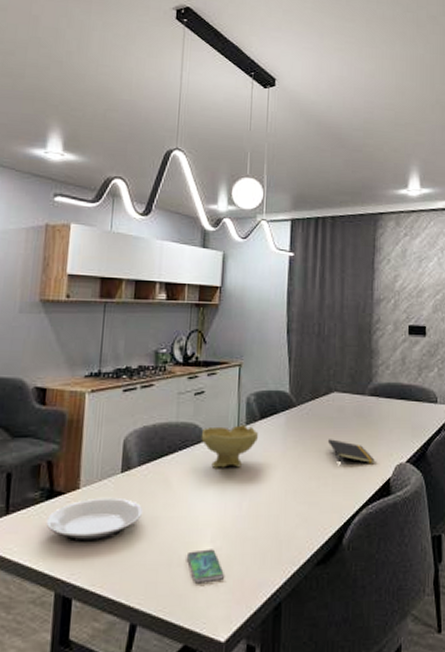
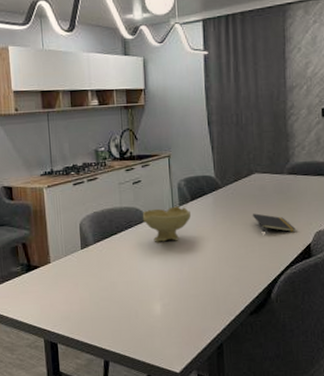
plate: present [46,497,144,542] -> none [29,268,103,303]
smartphone: present [186,549,224,584] -> none [141,305,174,331]

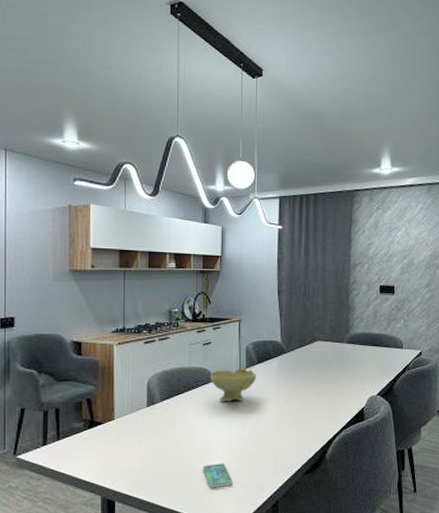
smartphone: none [141,305,174,331] -> present [202,463,233,488]
notepad: present [252,213,296,233] -> none [313,378,351,397]

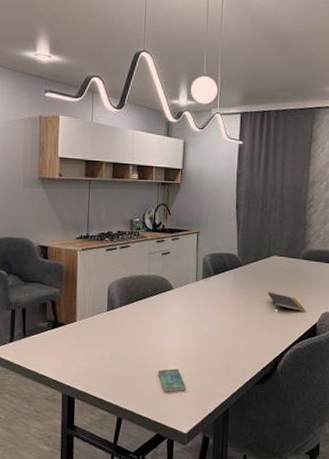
bowl: present [210,368,256,402] -> none [167,279,212,311]
notepad: none [313,378,351,397] -> present [267,292,305,312]

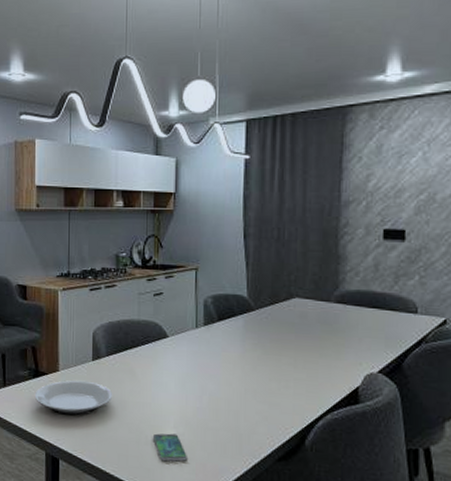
plate: none [53,328,125,360] -> present [34,380,113,416]
notepad: present [267,292,305,312] -> none [288,344,341,372]

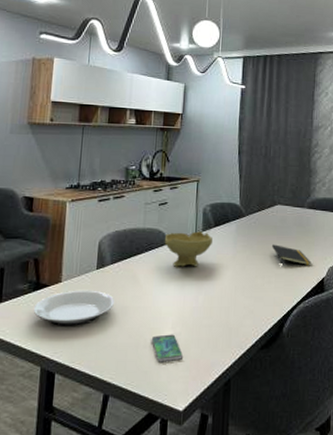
bowl: none [161,325,216,365] -> present [164,231,213,267]
notepad: none [288,344,341,372] -> present [271,244,311,266]

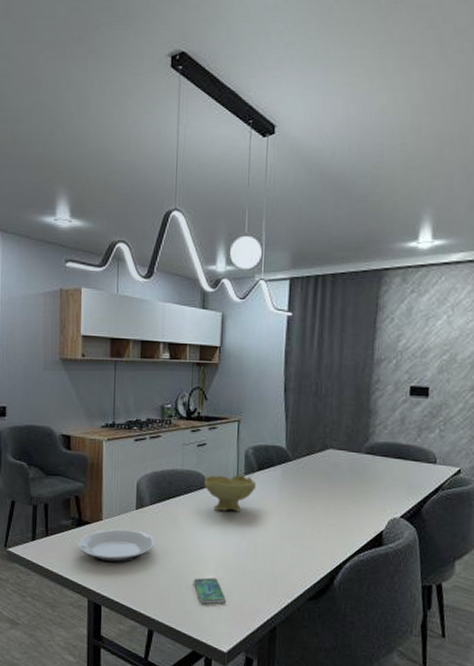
notepad: present [271,244,311,266] -> none [322,492,368,518]

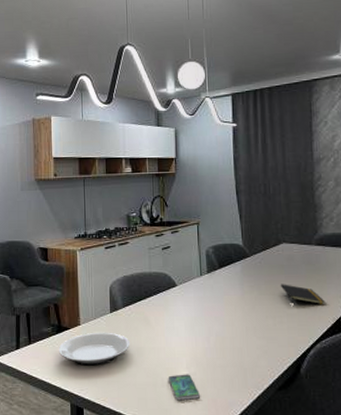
bowl: present [204,475,256,512] -> none [170,273,218,309]
notepad: none [322,492,368,518] -> present [280,284,325,305]

